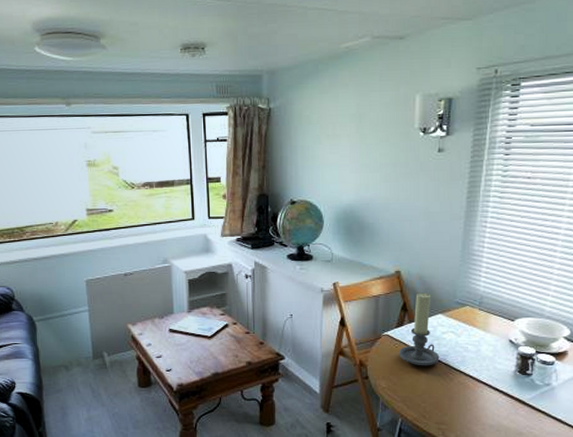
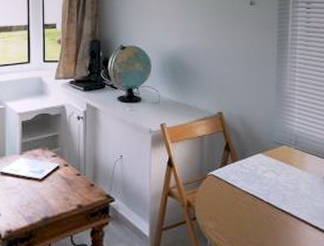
candle holder: present [398,292,440,366] -> none [223,132,262,206]

